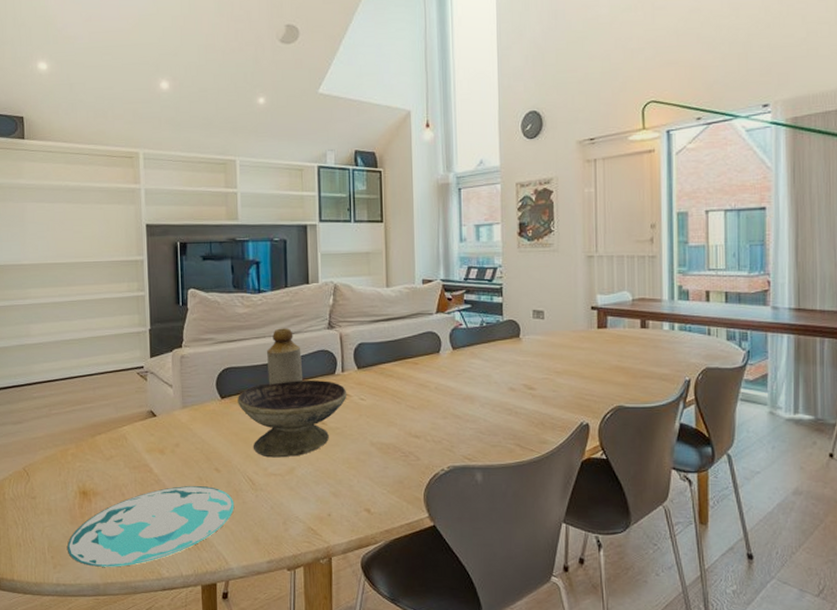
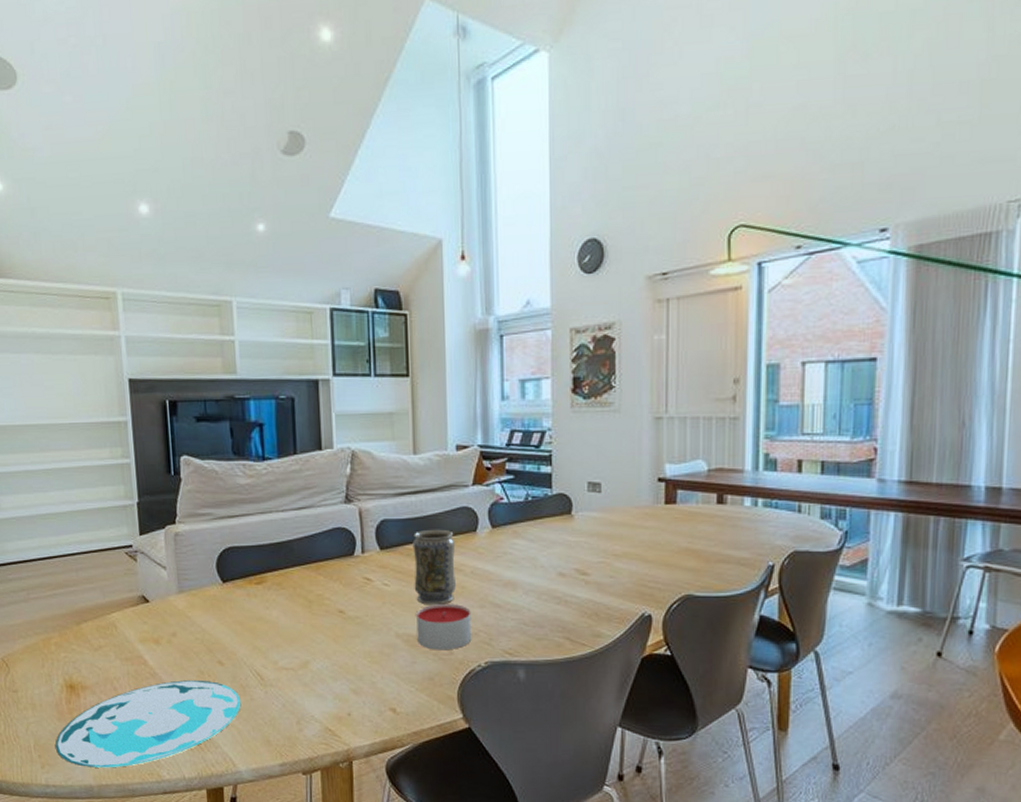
decorative bowl: present [238,379,347,458] -> none [241,561,369,650]
bottle: present [267,328,304,384] -> none [274,502,317,567]
vase: none [385,351,422,416] -> present [412,529,456,604]
candle: none [388,415,436,457] -> present [416,603,472,650]

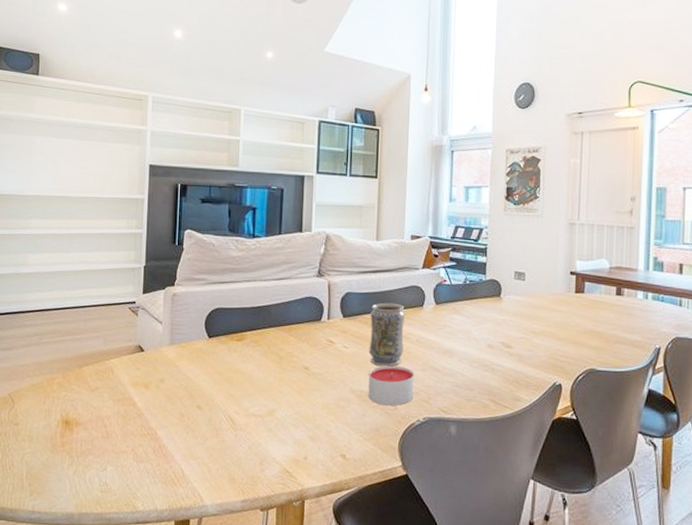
plate: present [55,680,241,768] -> none [45,421,214,498]

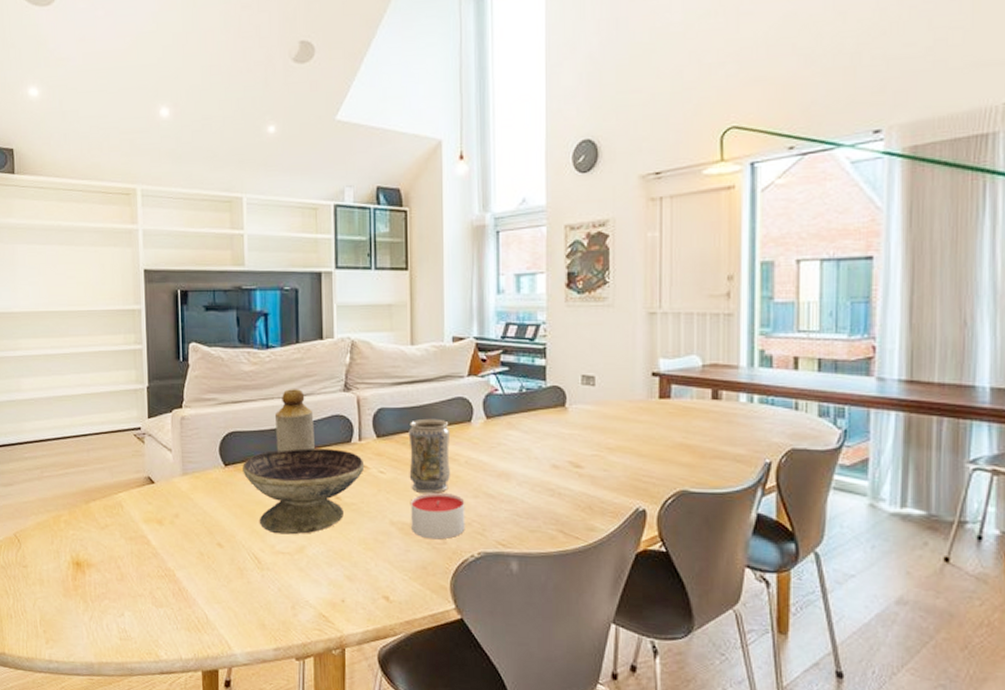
decorative bowl: none [224,324,331,400] -> present [243,448,365,535]
bottle: none [256,273,290,327] -> present [276,389,316,452]

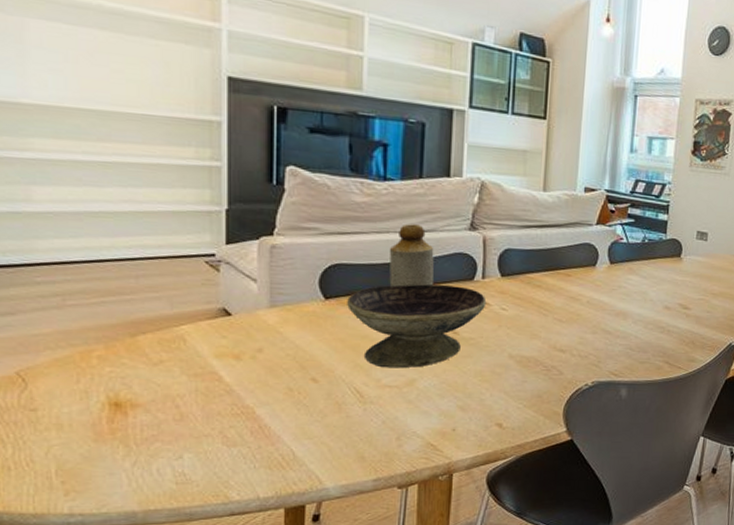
vase: present [408,418,451,493] -> none [531,261,576,329]
candle: present [411,492,465,540] -> none [530,328,584,371]

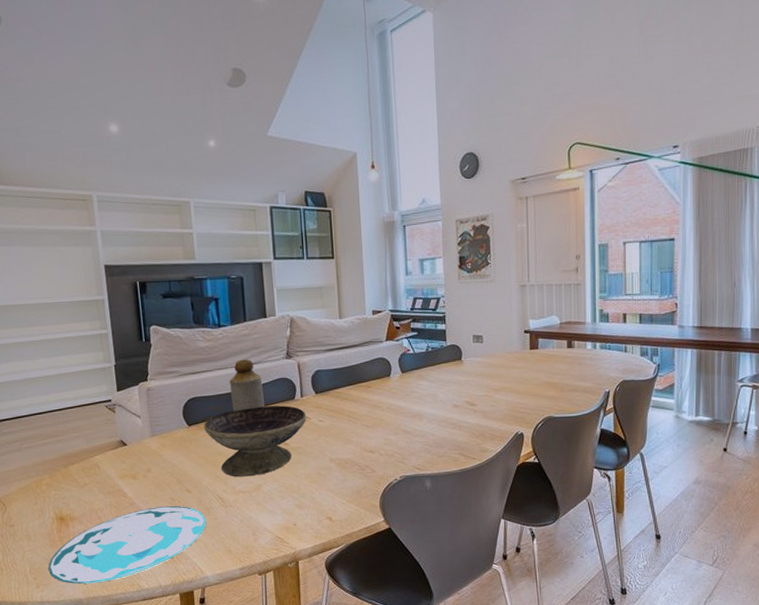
plate: none [88,397,335,492] -> present [48,506,207,584]

